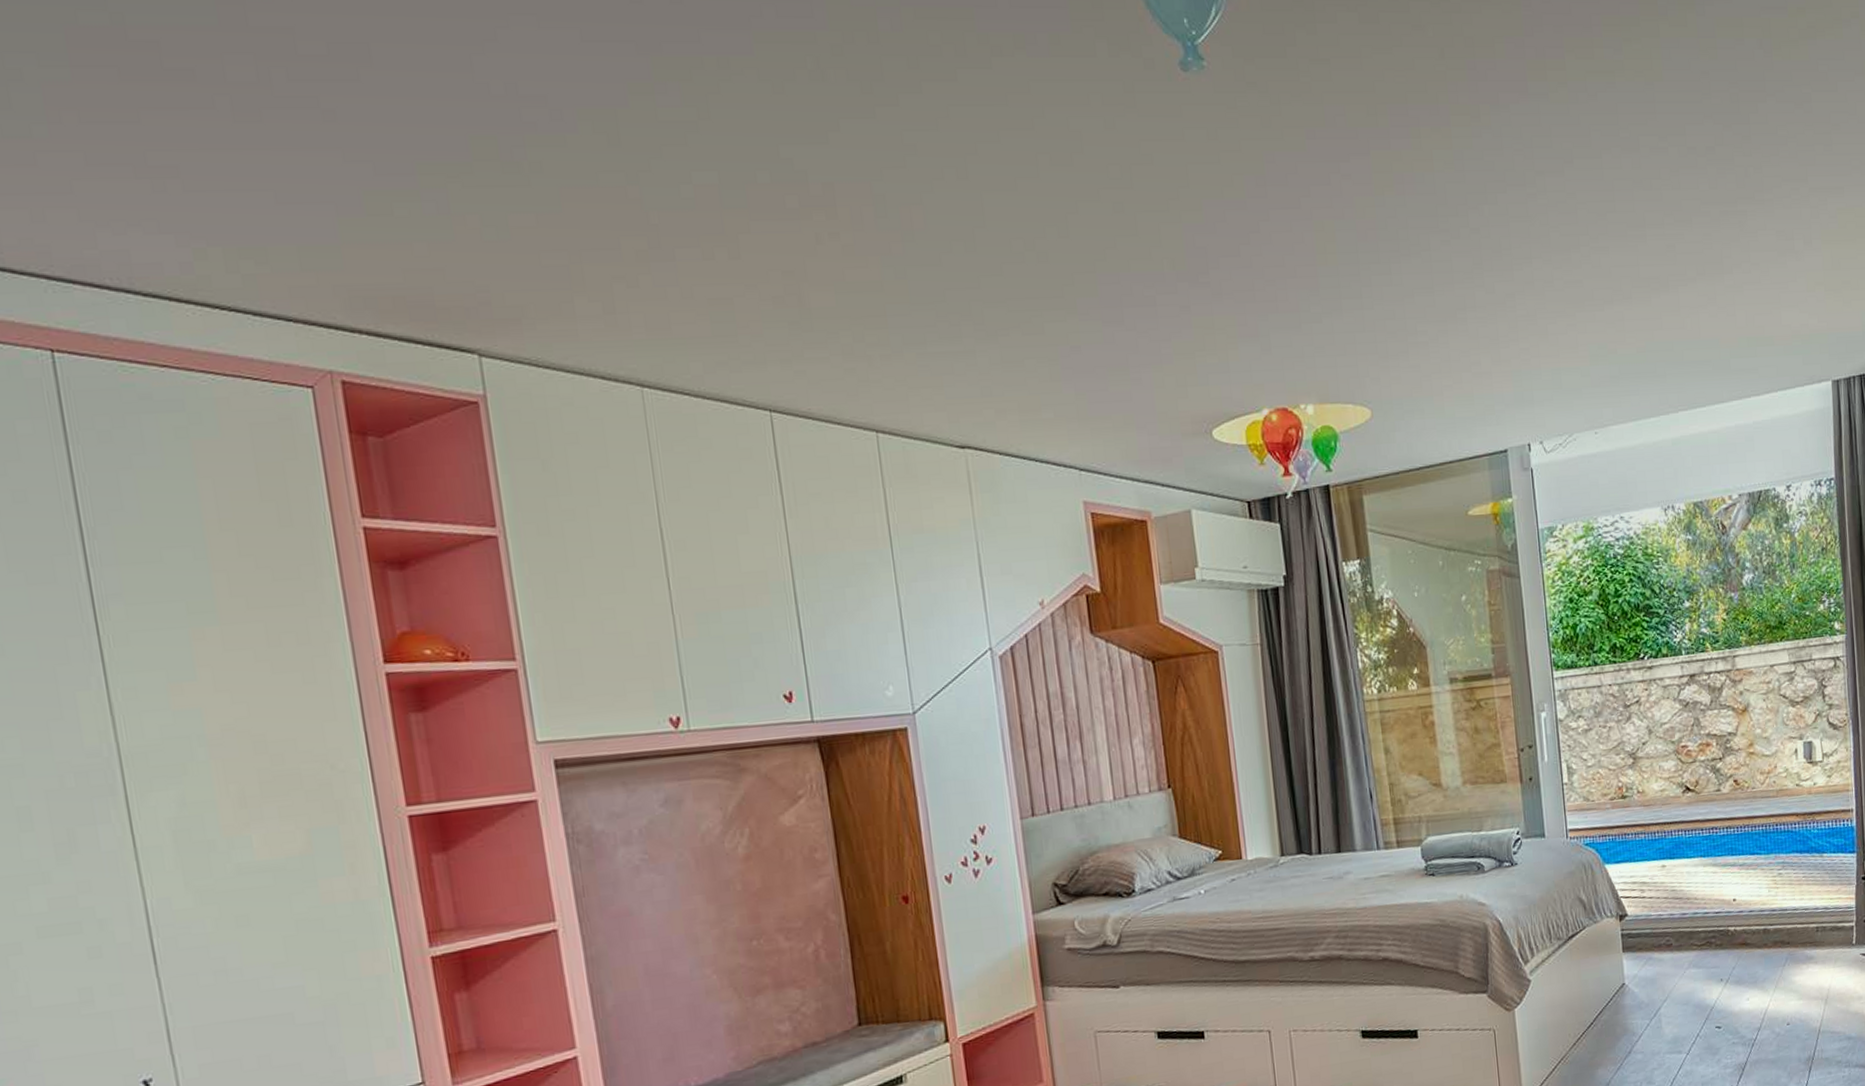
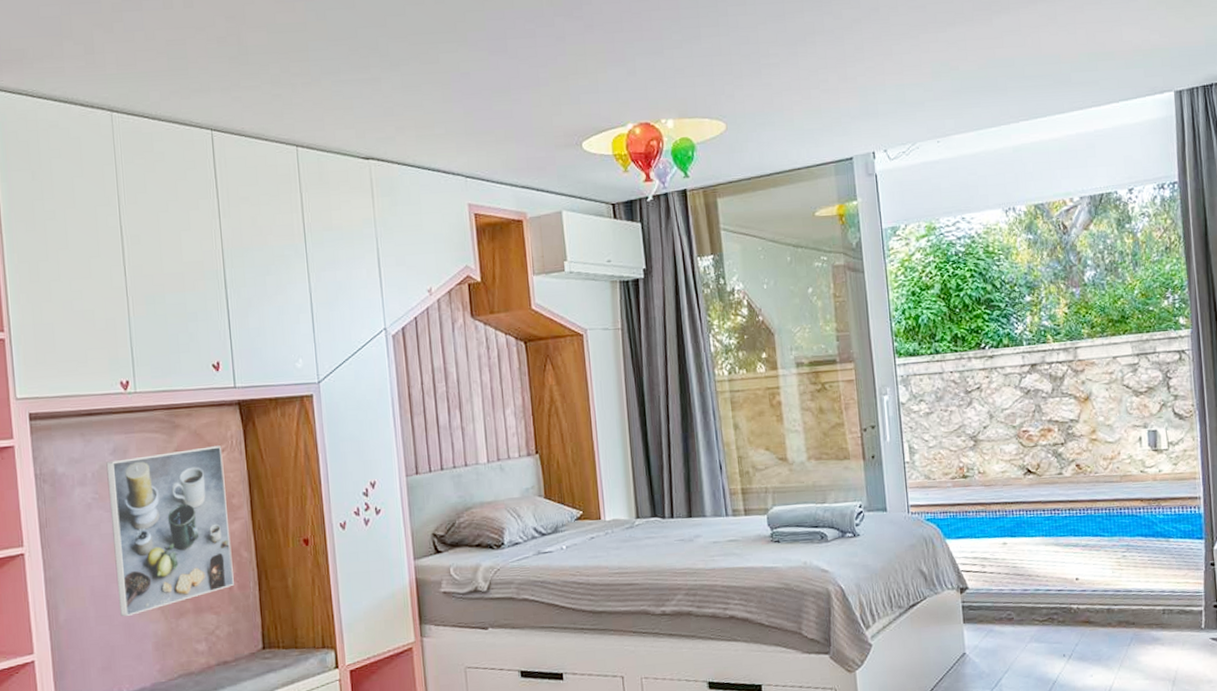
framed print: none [656,791,821,998] -> present [106,446,234,617]

